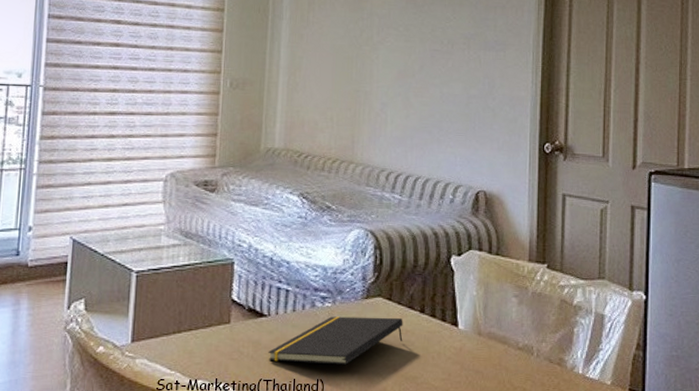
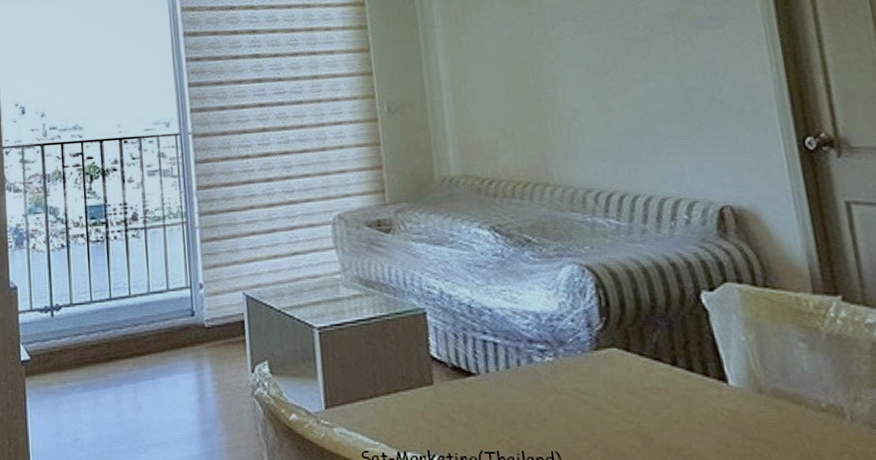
notepad: present [268,316,403,365] -> none [484,372,655,433]

